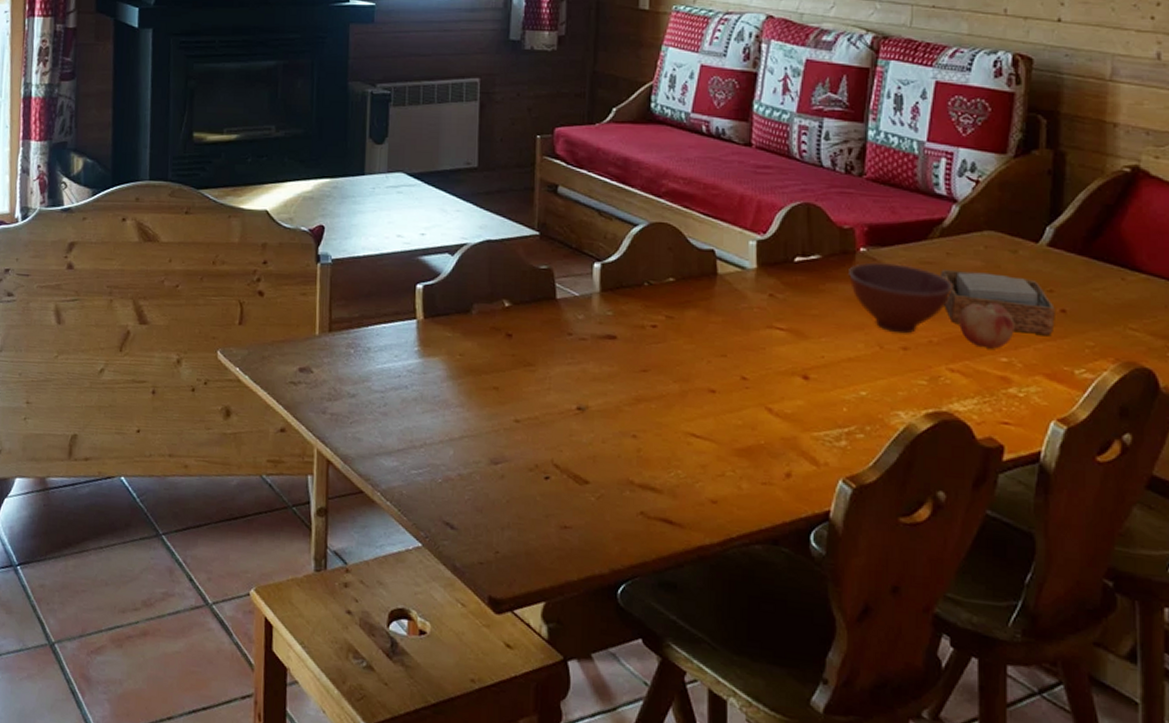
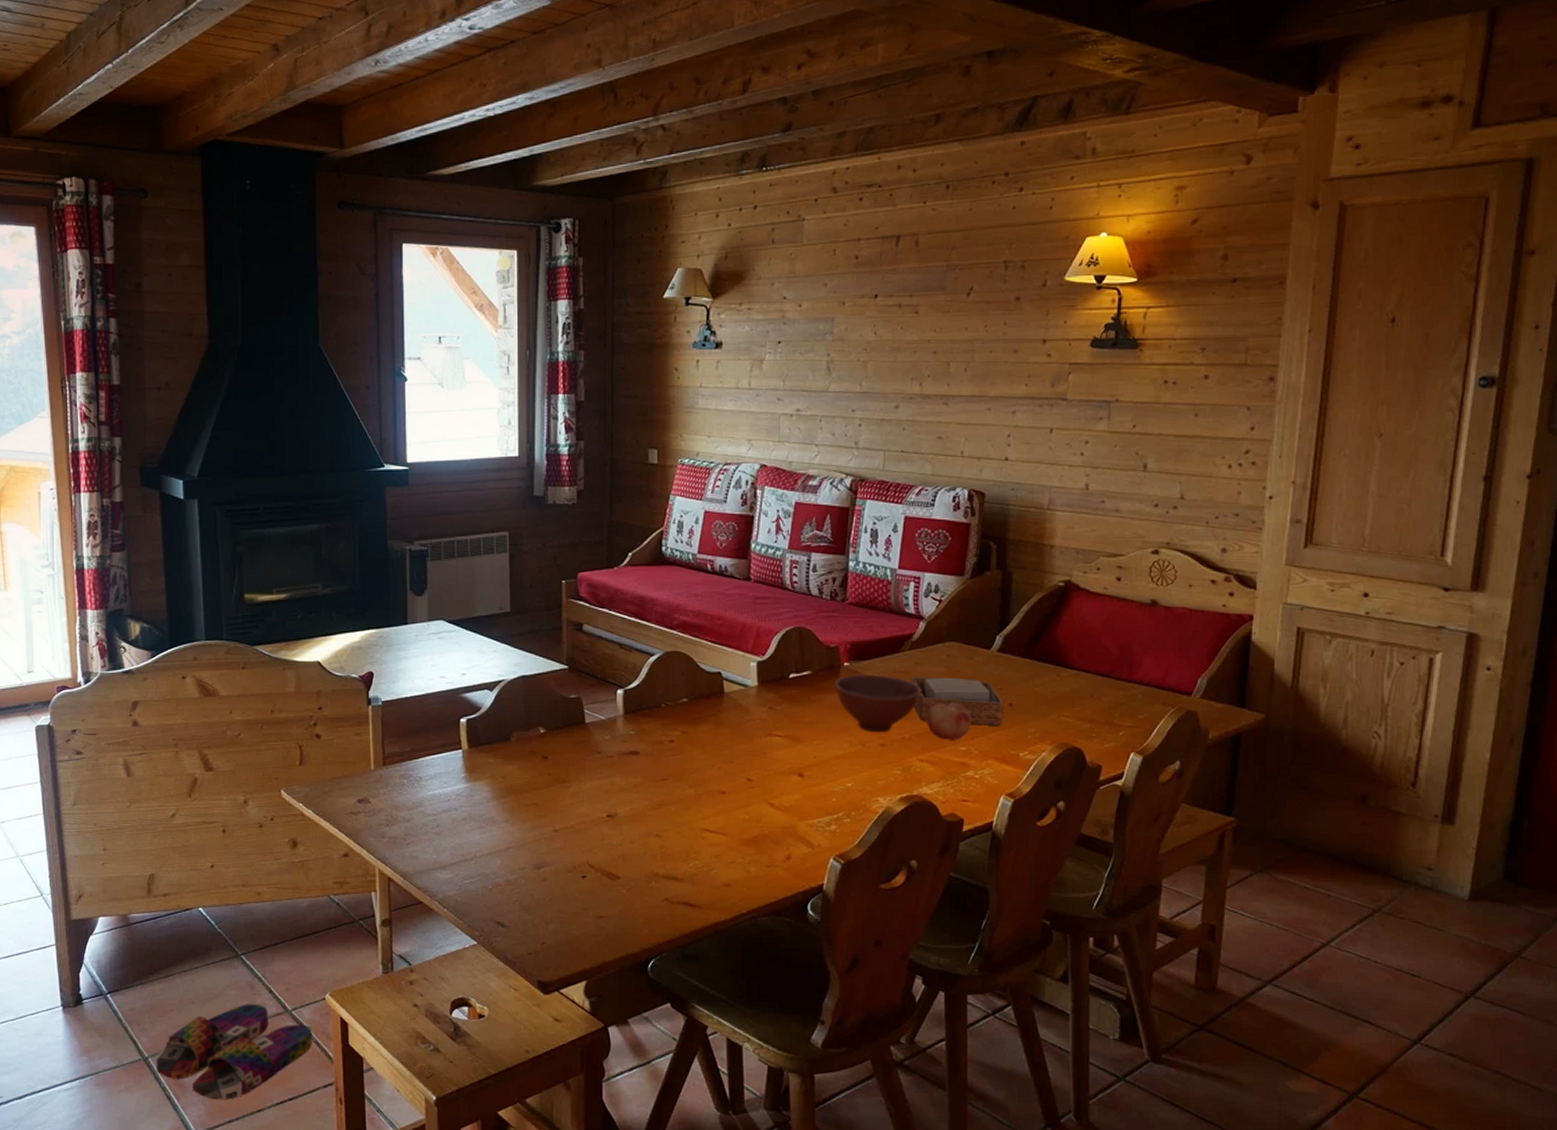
slippers: none [62,591,233,701] -> present [156,1003,312,1100]

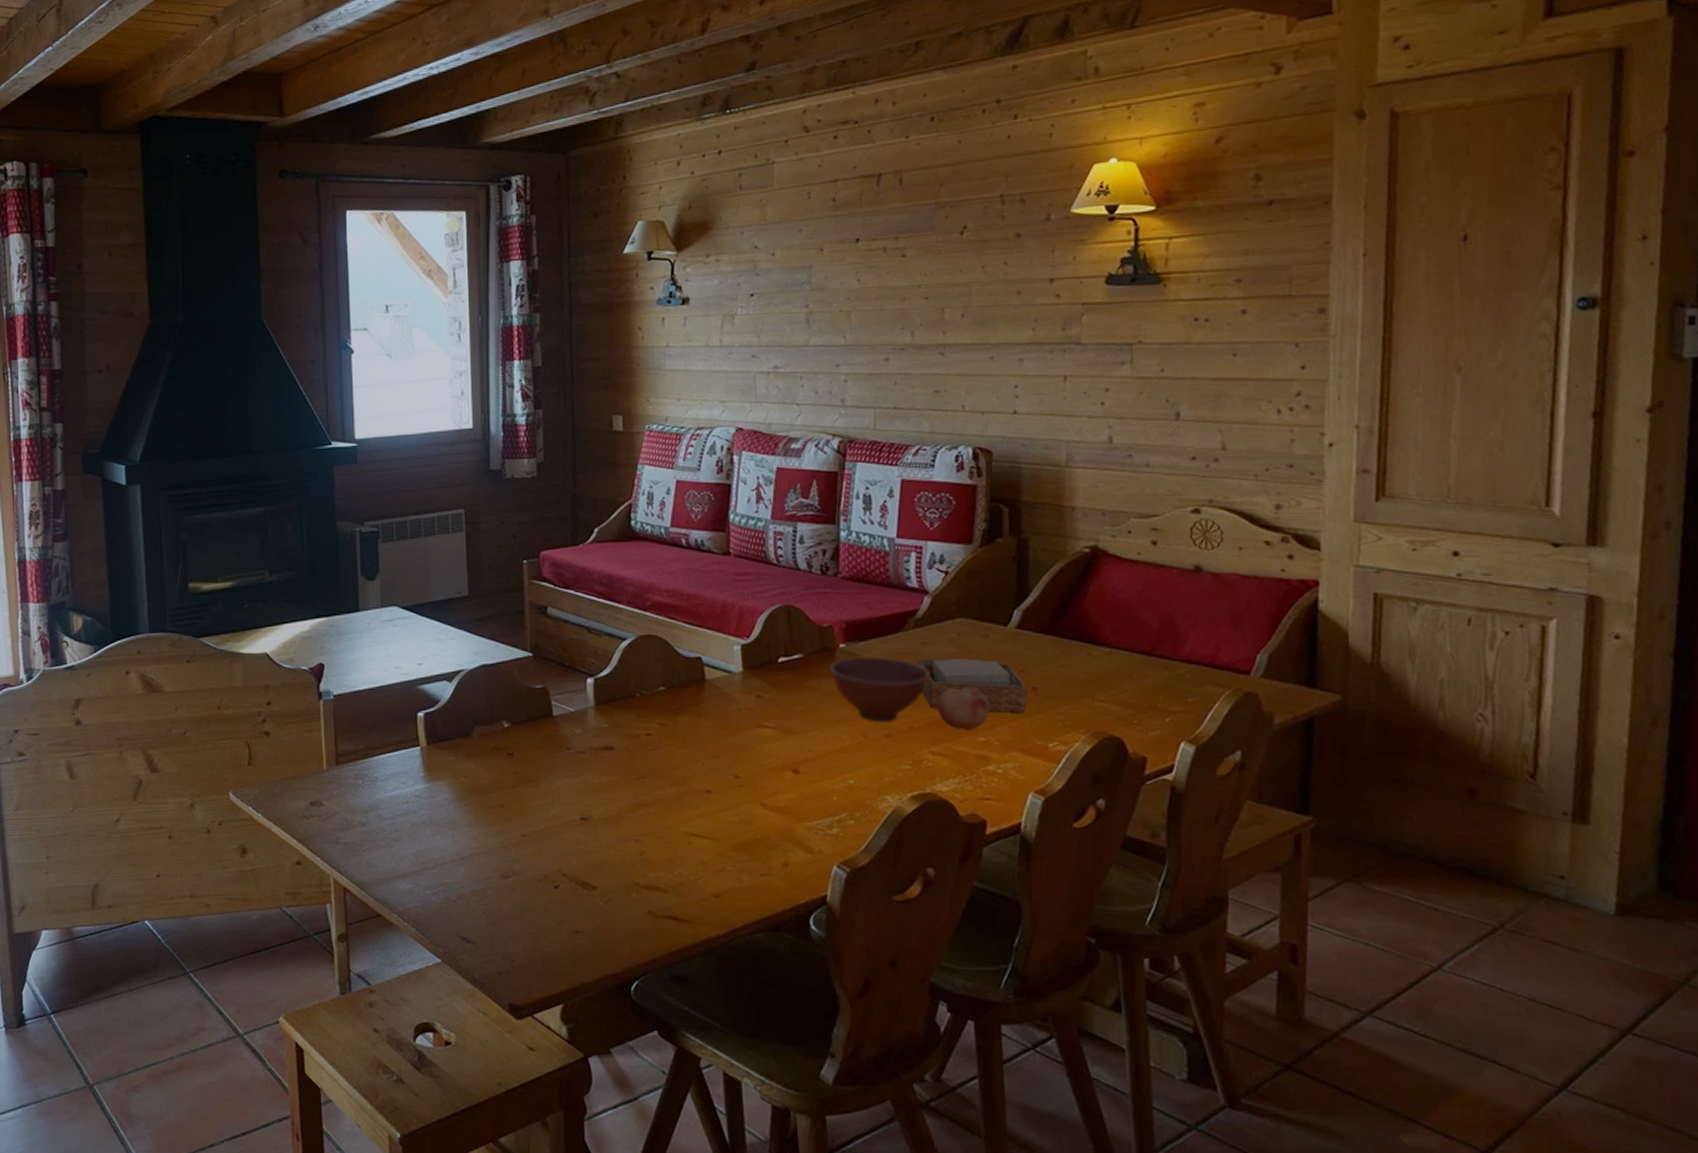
slippers: present [156,1003,312,1100] -> none [101,1026,266,1133]

